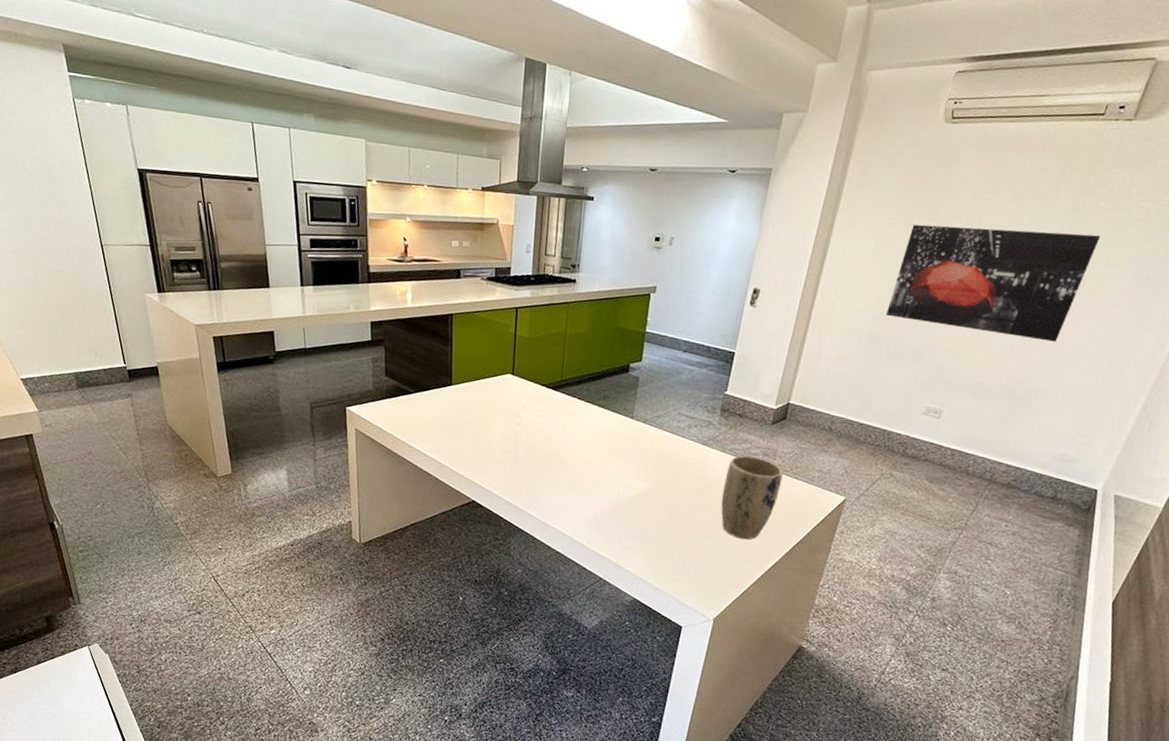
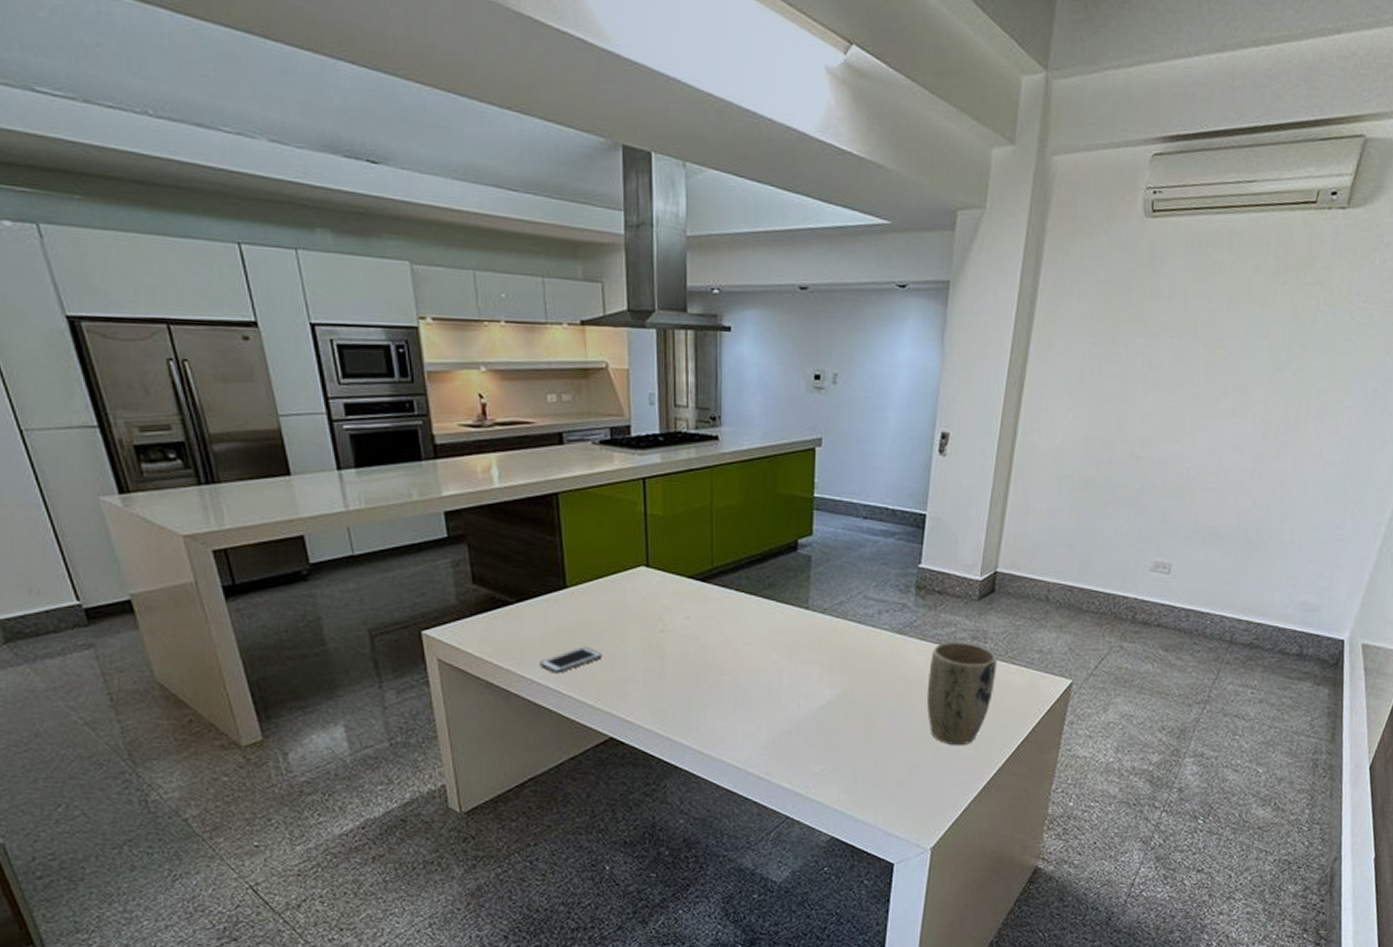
cell phone: none [427,430,473,449] -> present [540,646,603,674]
wall art: present [885,224,1101,342] -> none [1098,341,1324,472]

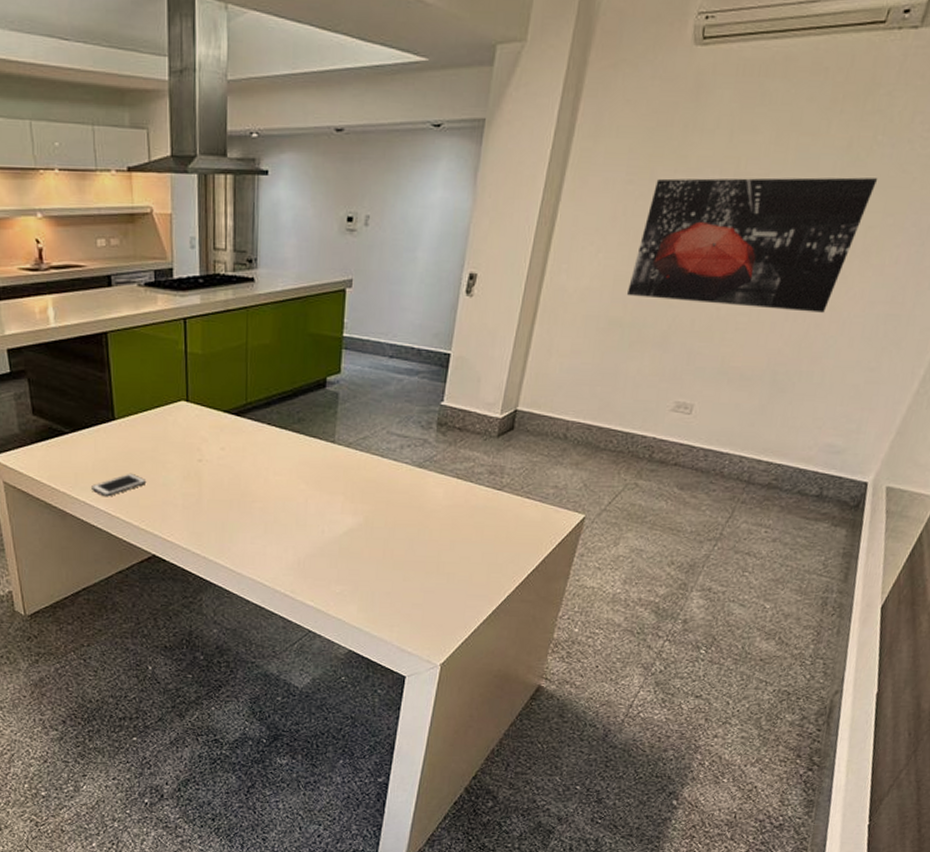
plant pot: present [926,641,997,746] -> none [443,476,513,573]
wall art: none [1098,341,1324,472] -> present [626,177,878,313]

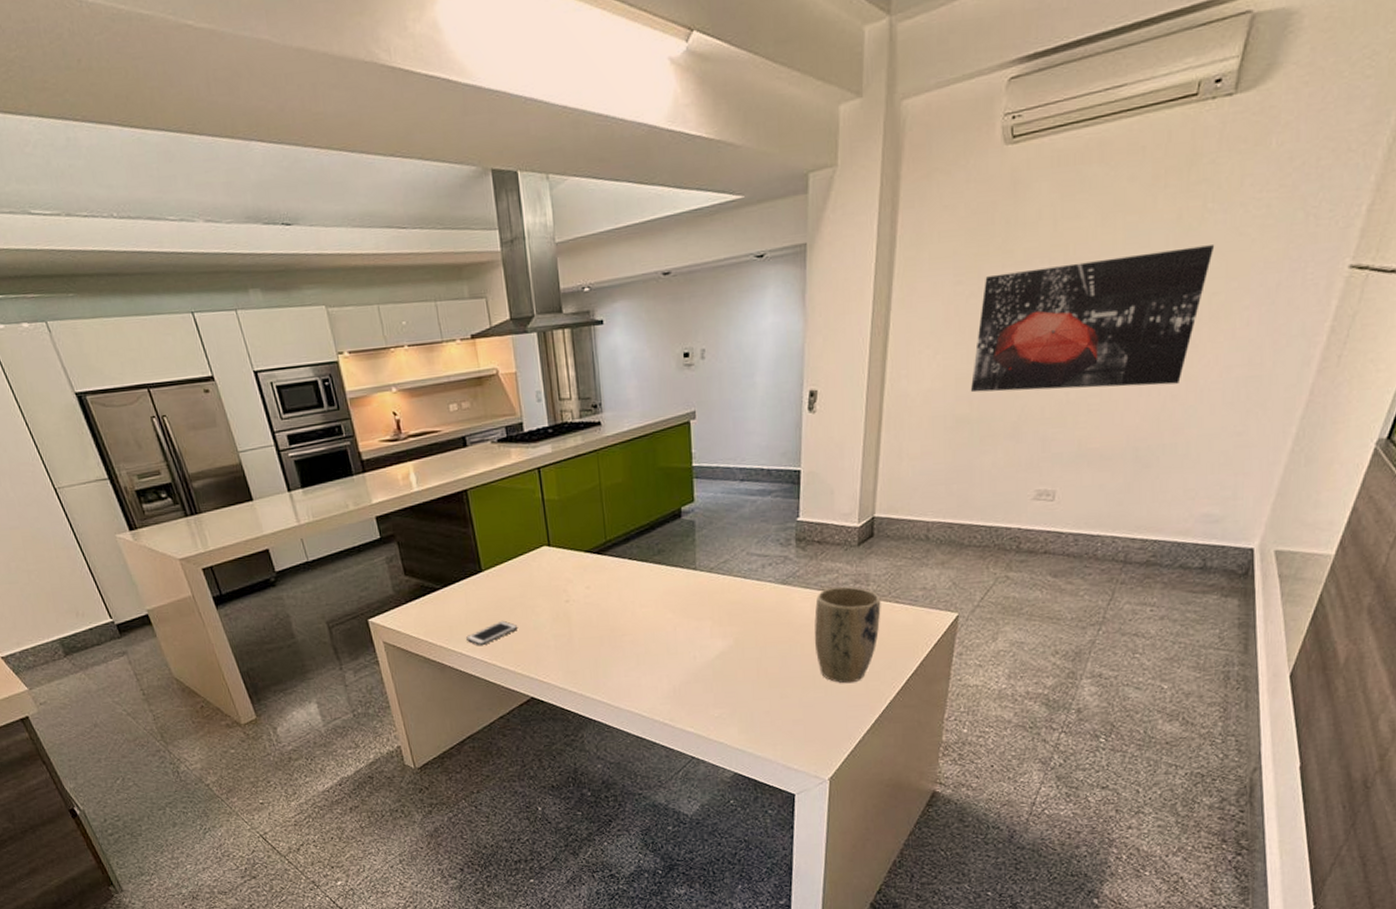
plant pot: none [443,476,513,573] -> present [814,586,881,684]

